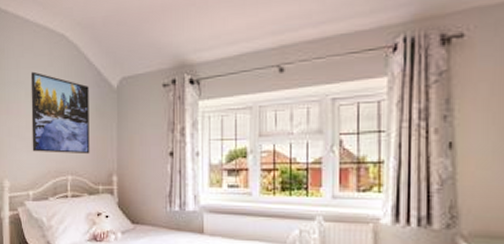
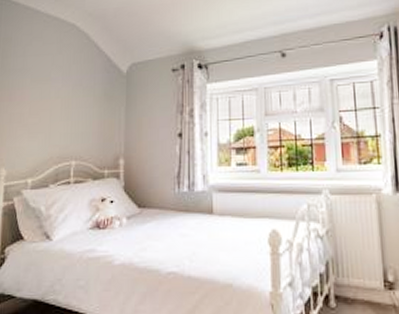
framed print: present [30,71,90,155] -> none [34,59,98,139]

